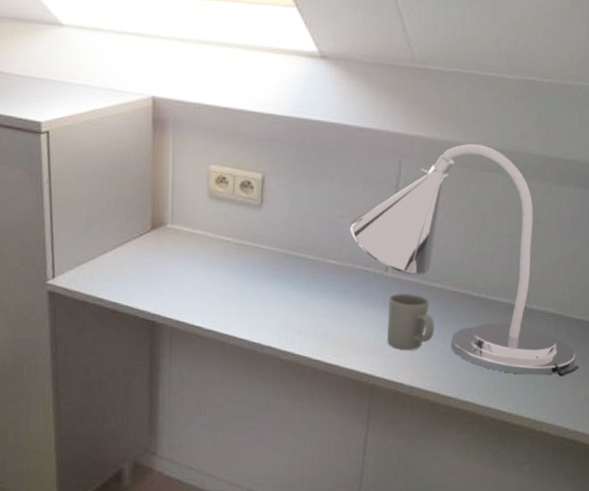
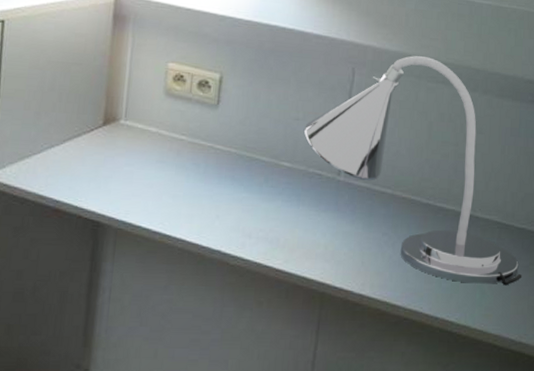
mug: present [387,294,435,350] -> none [338,198,385,256]

